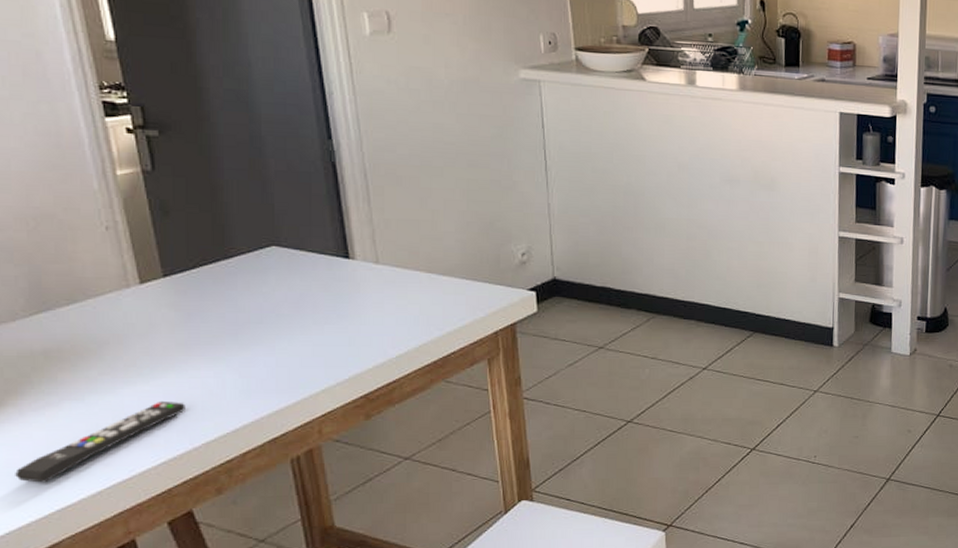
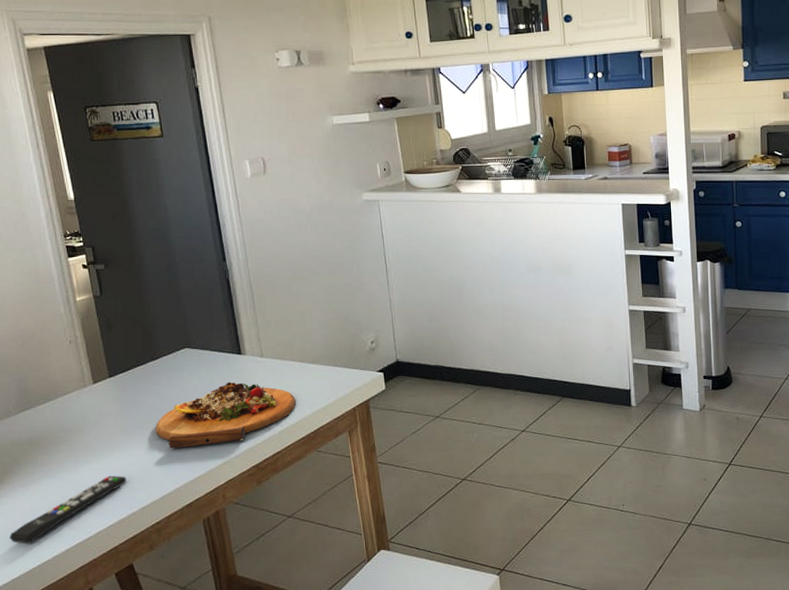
cutting board: none [227,291,421,370] -> present [155,382,296,448]

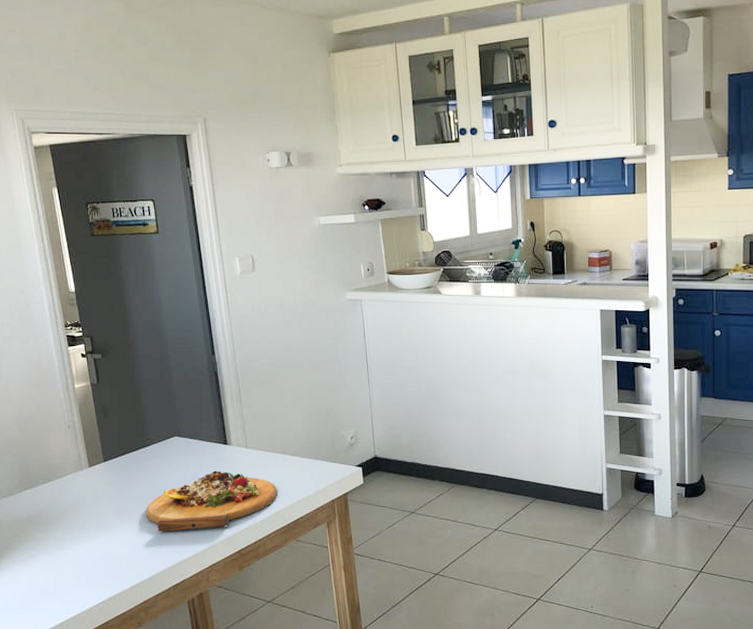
remote control: present [10,475,126,544] -> none [10,554,118,615]

